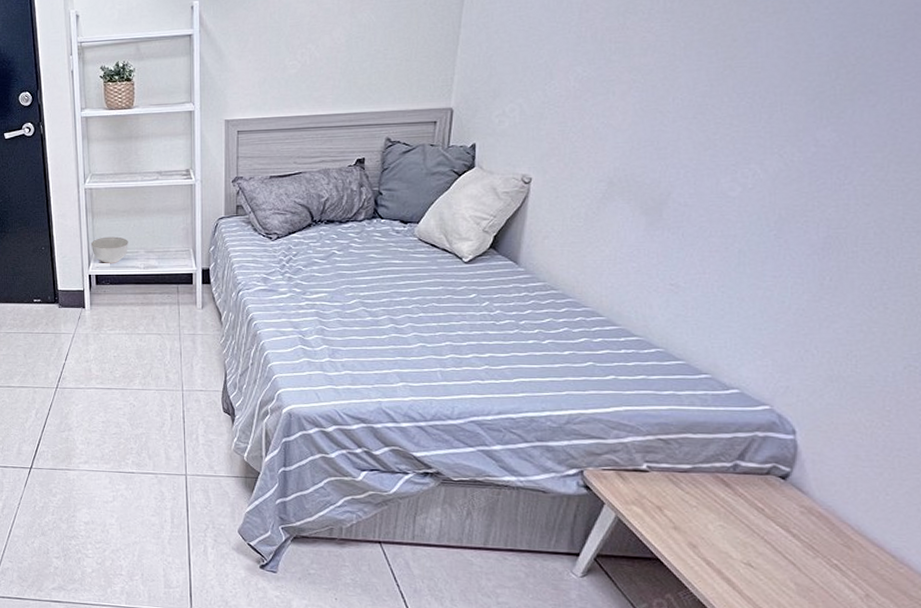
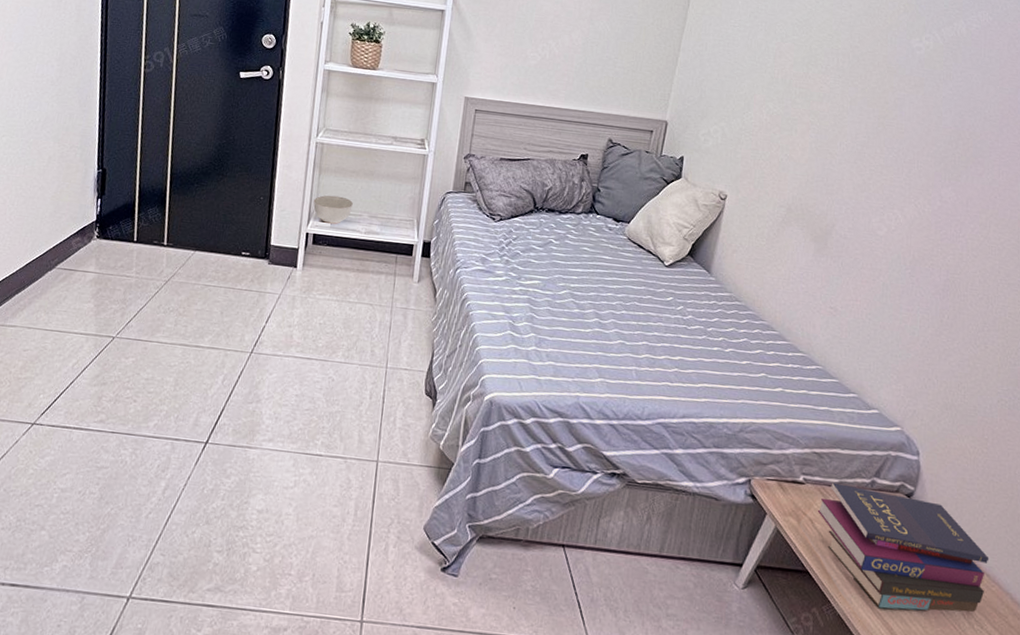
books: none [666,469,895,596] -> present [817,483,989,612]

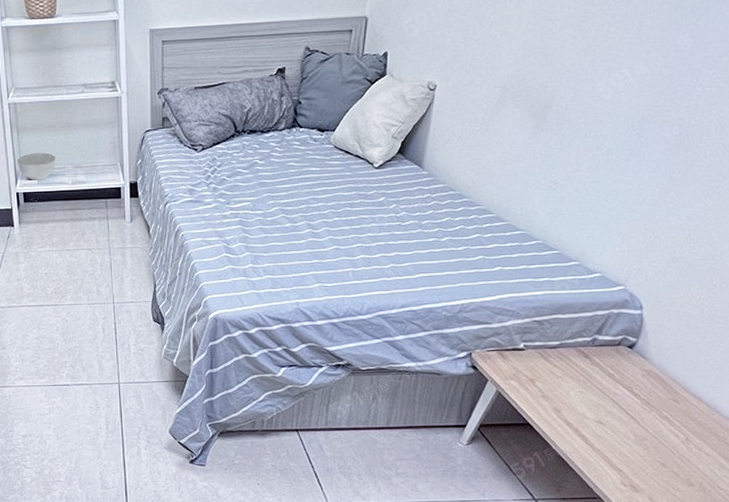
books: present [817,483,989,612] -> none [538,345,711,446]

